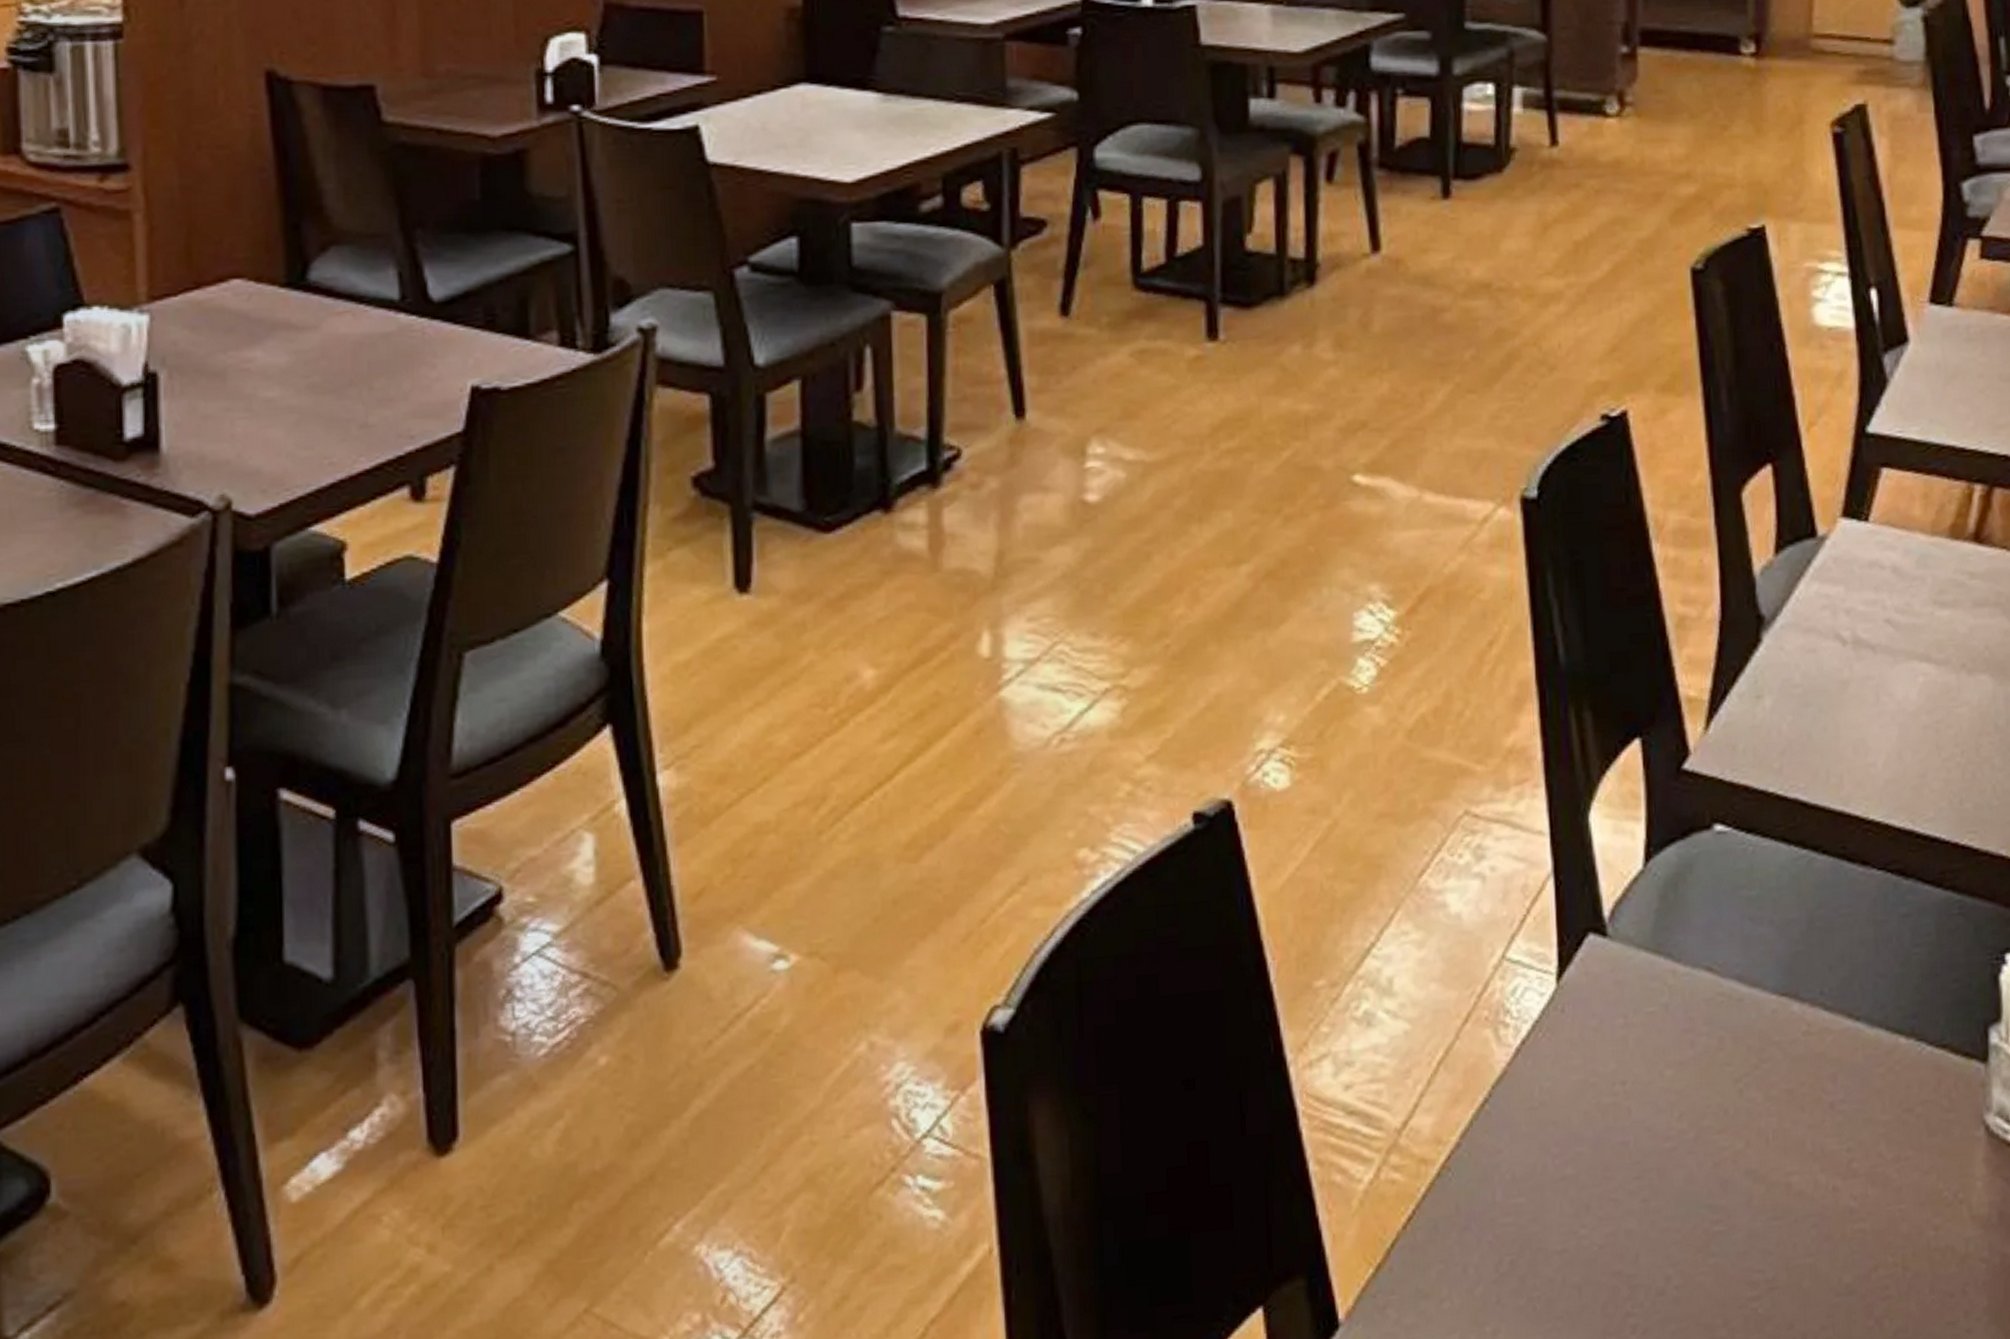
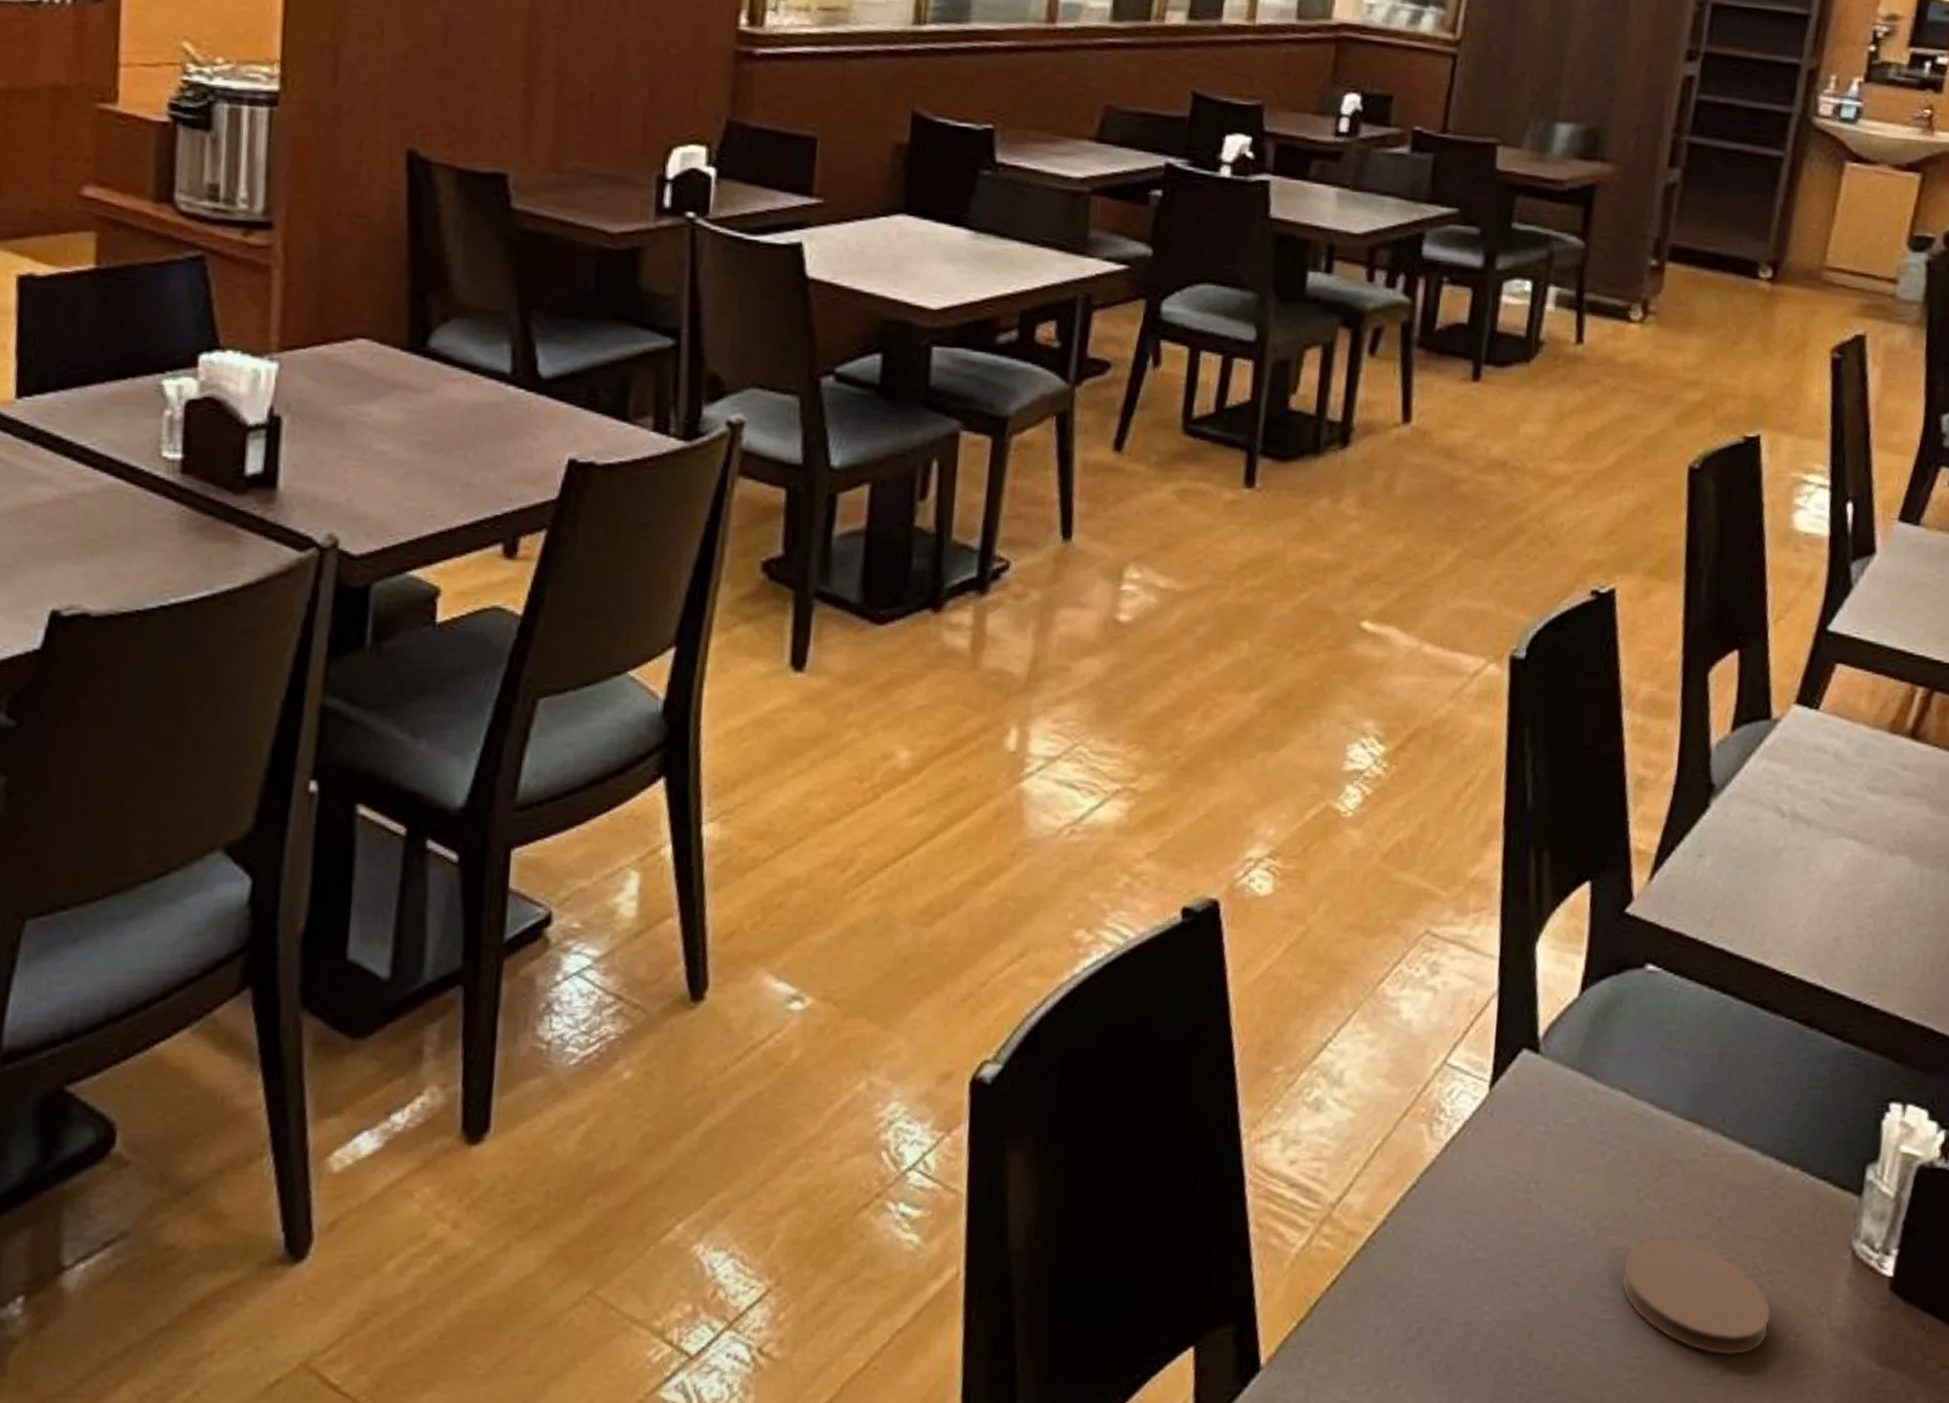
coaster: none [1731,1133,1904,1260] -> present [1621,1239,1772,1356]

